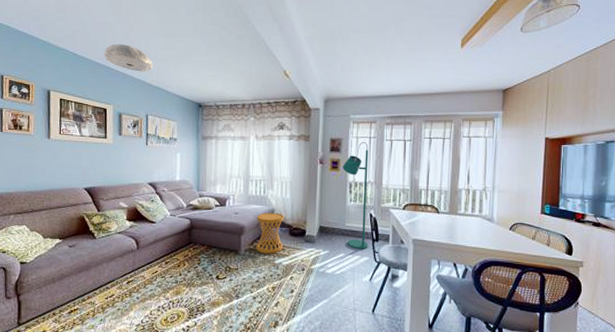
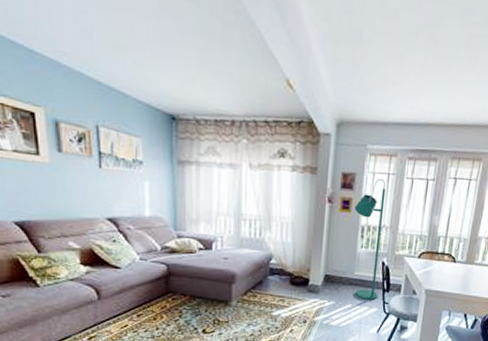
ceiling light: present [103,43,154,72] -> none [20,13,101,63]
side table: present [256,213,284,254] -> none [250,258,284,305]

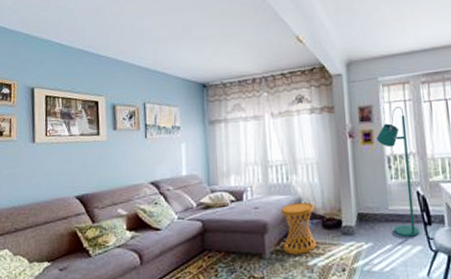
side table: none [250,258,284,305] -> present [281,202,316,255]

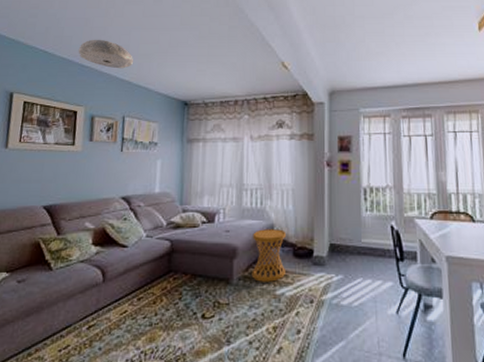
ceiling light: none [93,27,149,56] -> present [78,39,134,69]
floor lamp: present [376,107,420,237] -> none [354,139,392,272]

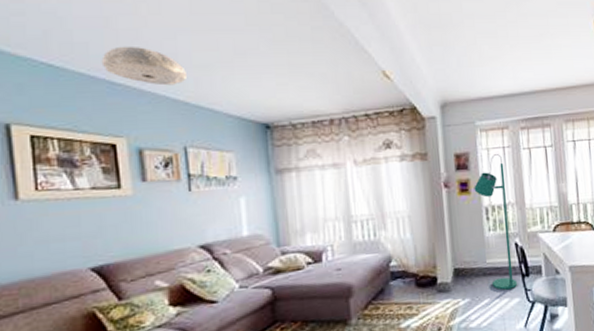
side table: present [251,229,286,282] -> none [368,260,409,318]
floor lamp: none [354,139,392,272] -> present [474,154,518,291]

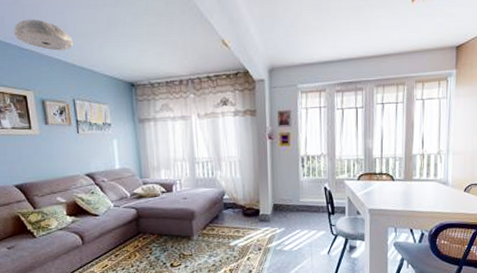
floor lamp: present [474,154,518,291] -> none [293,113,325,224]

